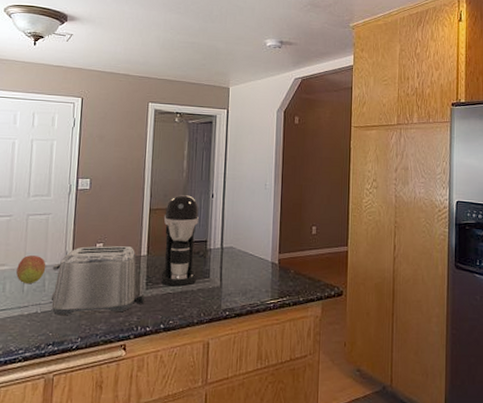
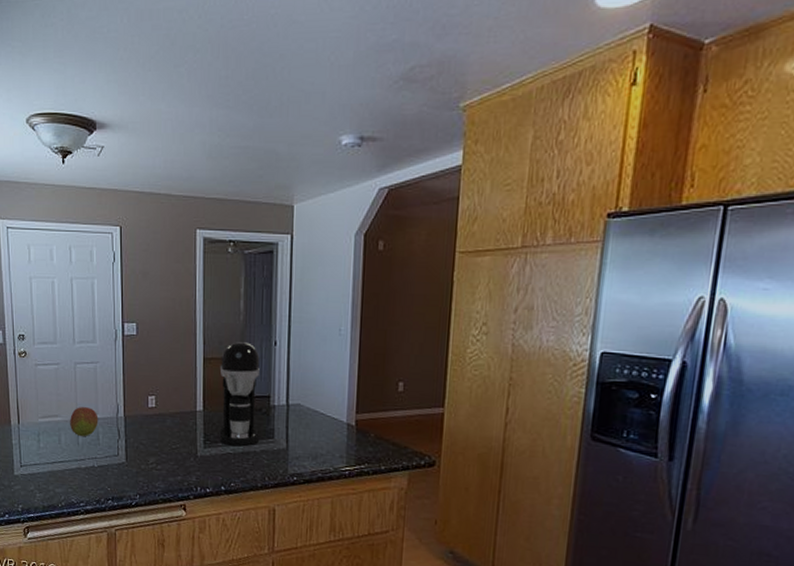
toaster: present [51,246,147,316] -> none [105,399,205,471]

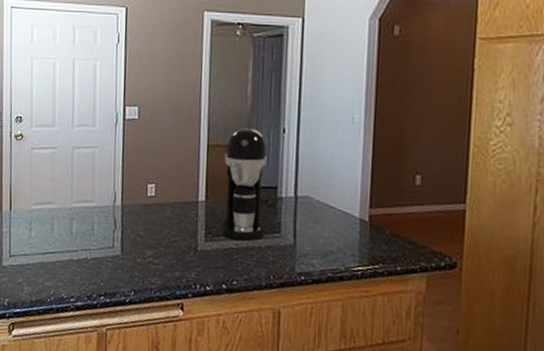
fruit: present [70,407,99,437] -> none [64,194,95,227]

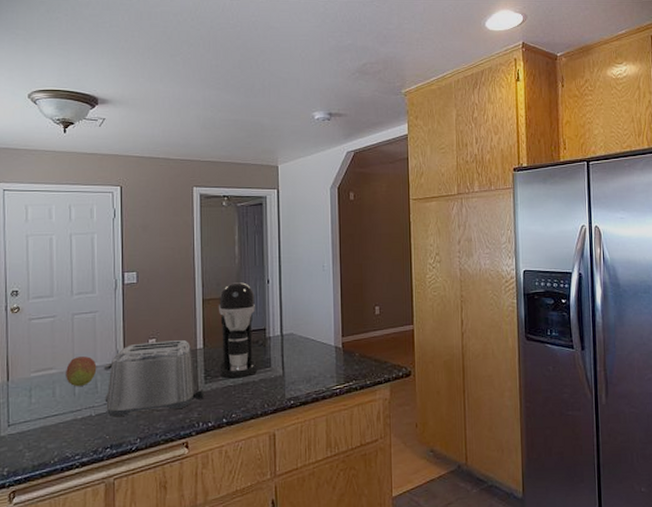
fruit: none [64,194,95,227] -> present [66,356,97,387]
toaster: none [101,187,206,266] -> present [104,340,206,418]

